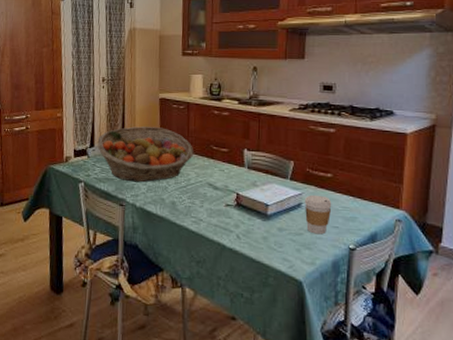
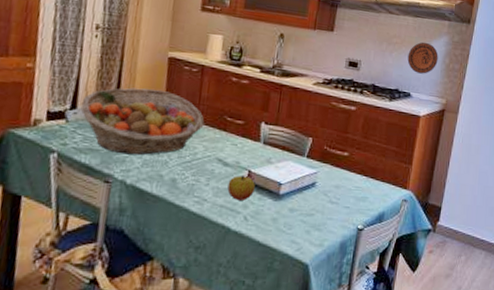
apple: none [219,197,244,221] -> present [227,175,255,201]
coffee cup: present [304,194,332,235] -> none [318,173,346,215]
decorative plate: none [386,57,422,90] -> present [407,41,438,74]

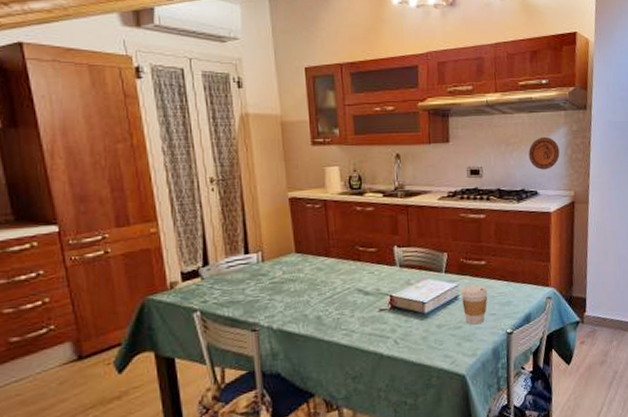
fruit basket: present [80,87,205,155] -> none [212,231,338,301]
apple: present [227,175,255,201] -> none [372,300,400,326]
coffee cup: none [318,173,346,215] -> present [460,284,488,325]

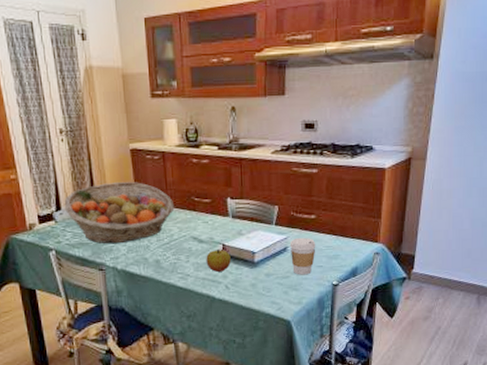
fruit basket: none [212,231,338,301] -> present [64,181,175,244]
apple: none [372,300,400,326] -> present [206,249,231,272]
decorative plate: present [528,136,560,170] -> none [366,89,400,124]

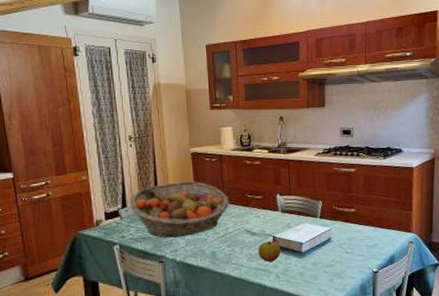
coffee cup: present [289,237,316,275] -> none [333,229,357,264]

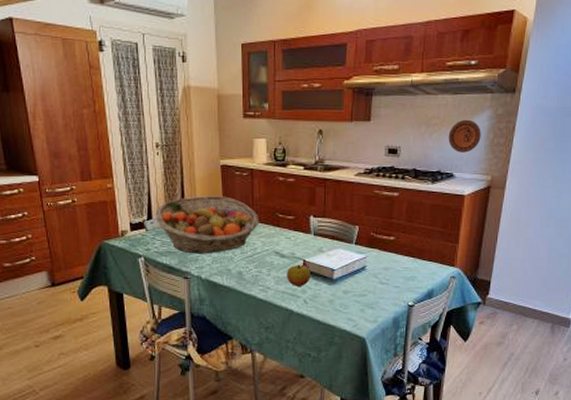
decorative plate: none [394,101,422,130] -> present [448,119,481,153]

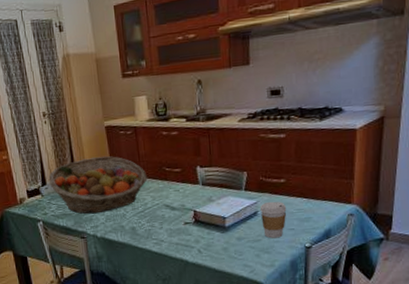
apple: present [287,264,311,286] -> none [178,215,203,237]
coffee cup: none [368,257,394,294] -> present [259,201,287,239]
decorative plate: present [448,119,481,153] -> none [333,49,369,85]

